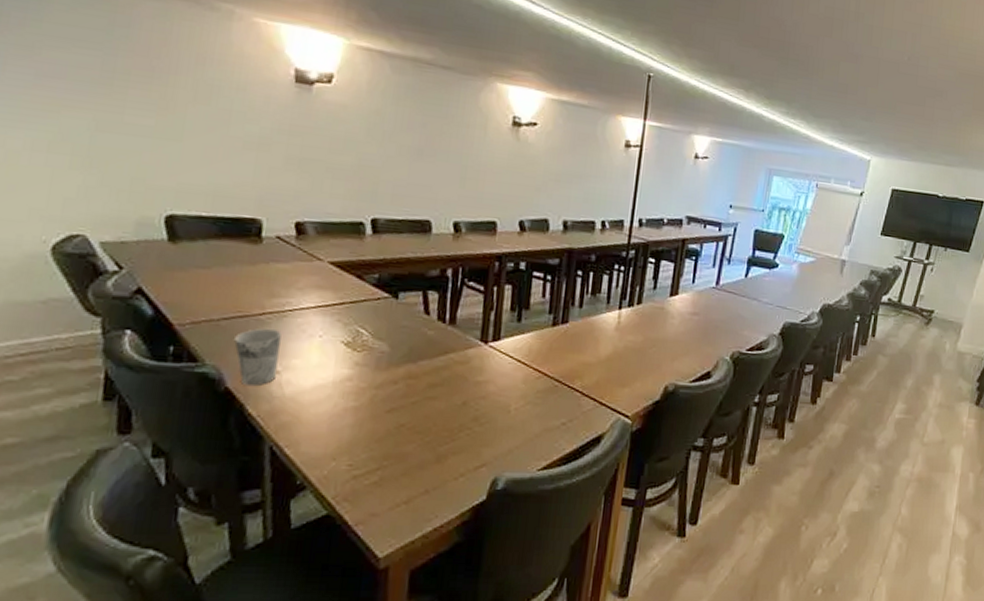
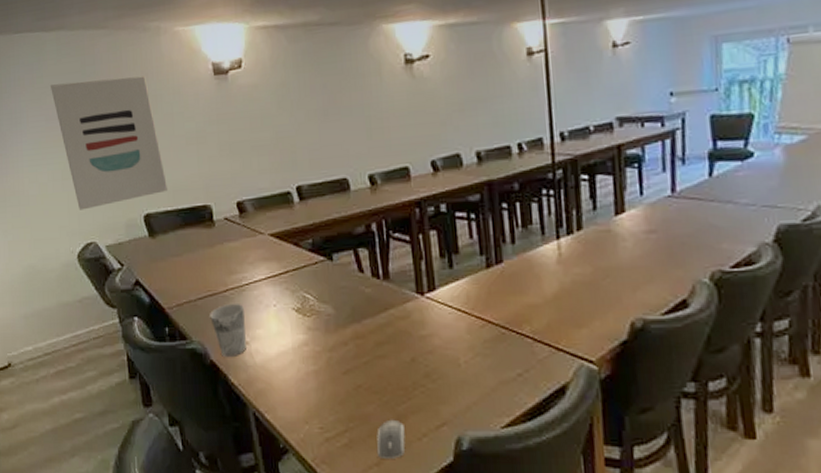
wall art: none [52,35,207,195] -> present [51,76,168,210]
computer mouse: none [409,459,443,497] -> present [377,419,405,459]

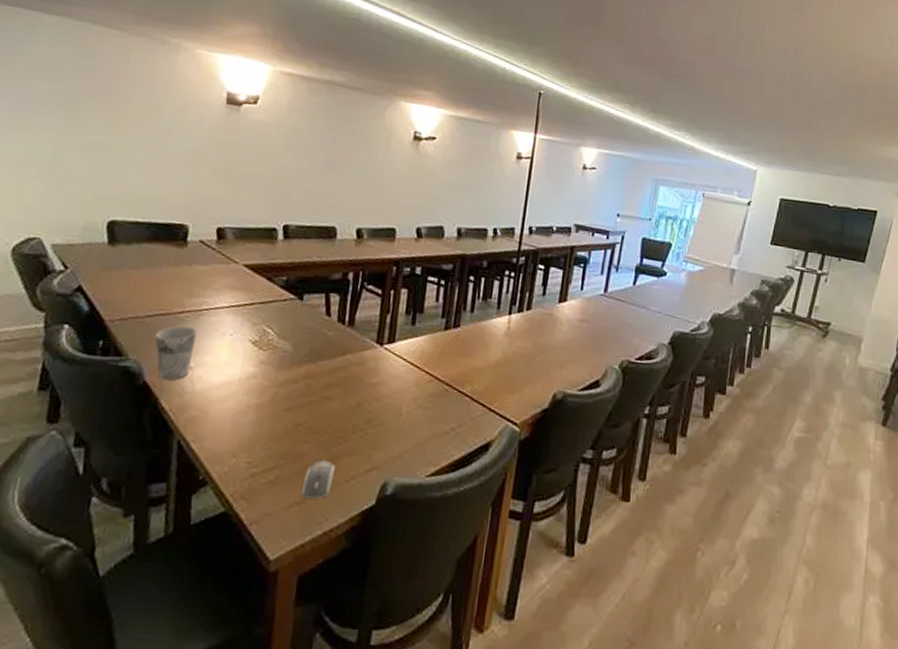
wall art: present [51,76,168,210] -> none [29,67,151,203]

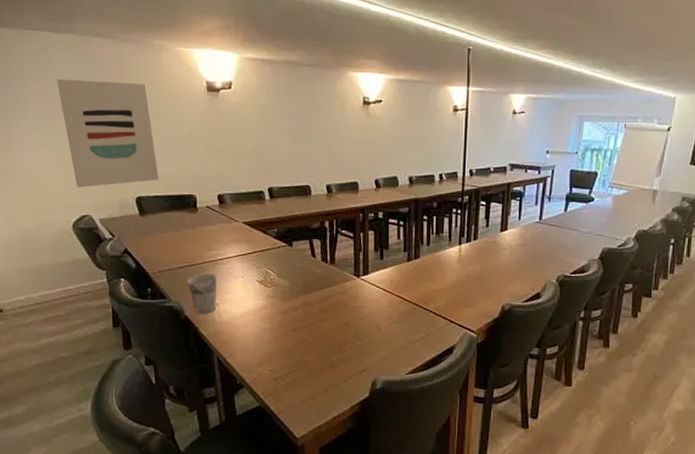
wall art: none [29,67,151,203] -> present [57,79,160,188]
computer mouse: present [302,459,335,499] -> none [313,365,335,394]

